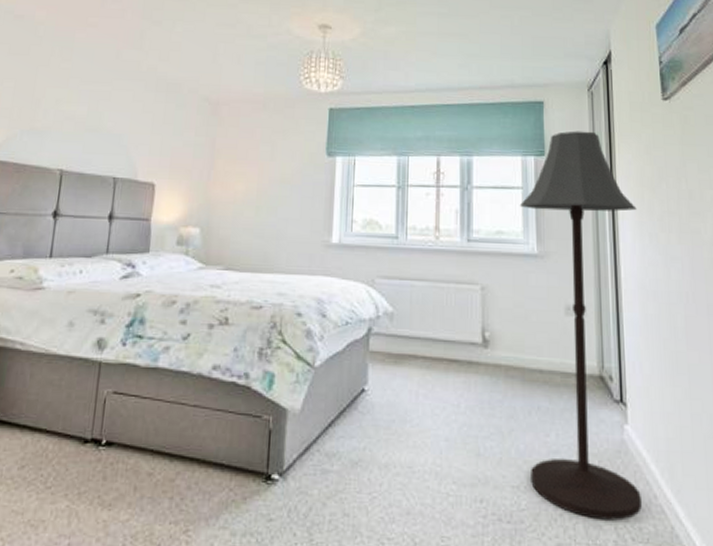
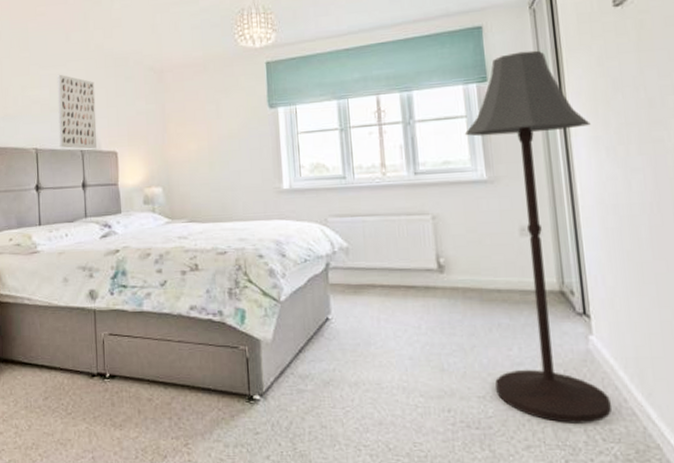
wall art: none [89,91,141,178] -> present [57,74,98,149]

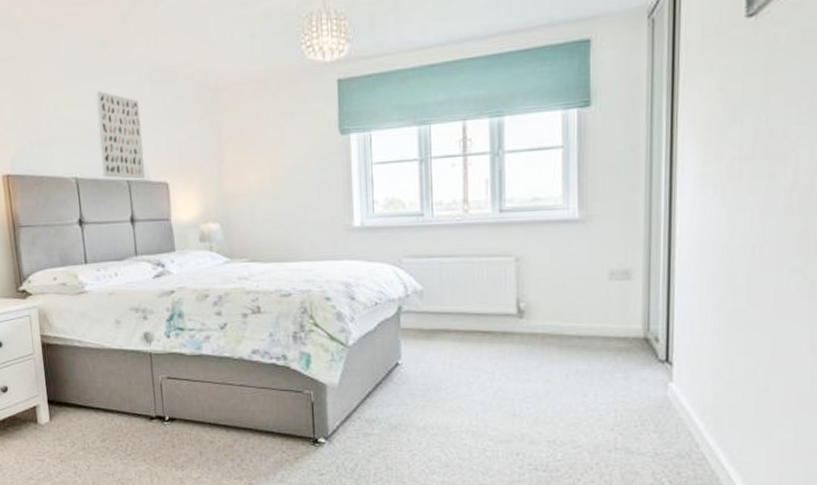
floor lamp: present [464,50,611,423] -> none [558,69,701,467]

